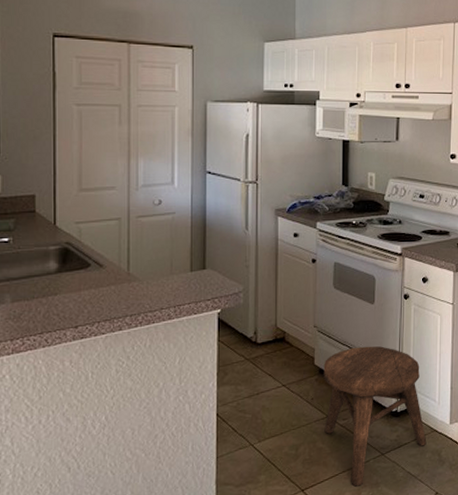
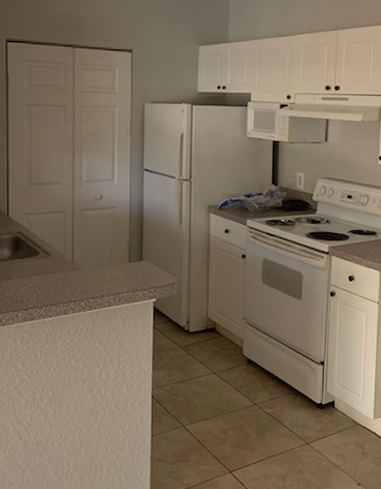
stool: present [323,346,427,487] -> none [251,340,351,472]

